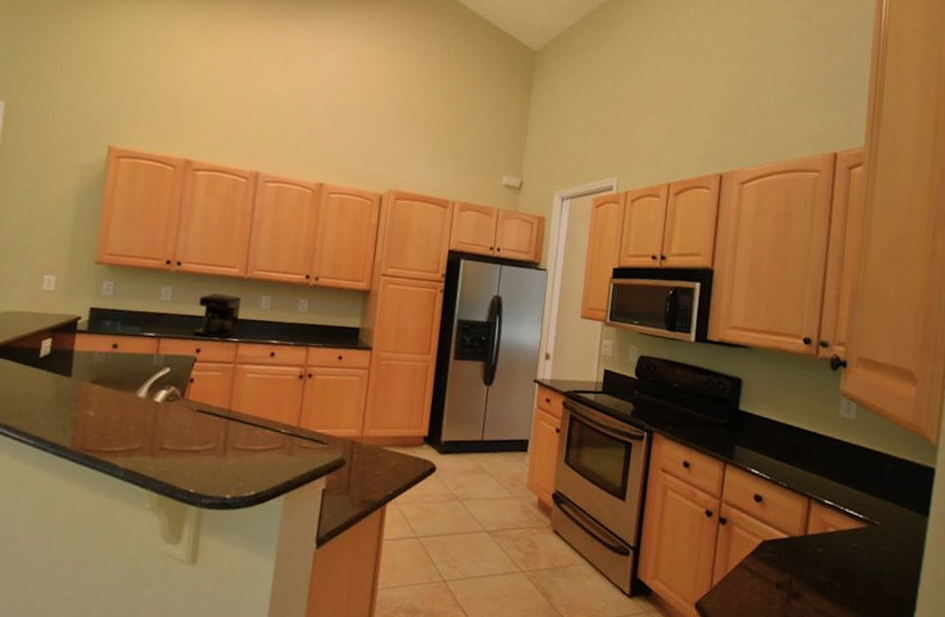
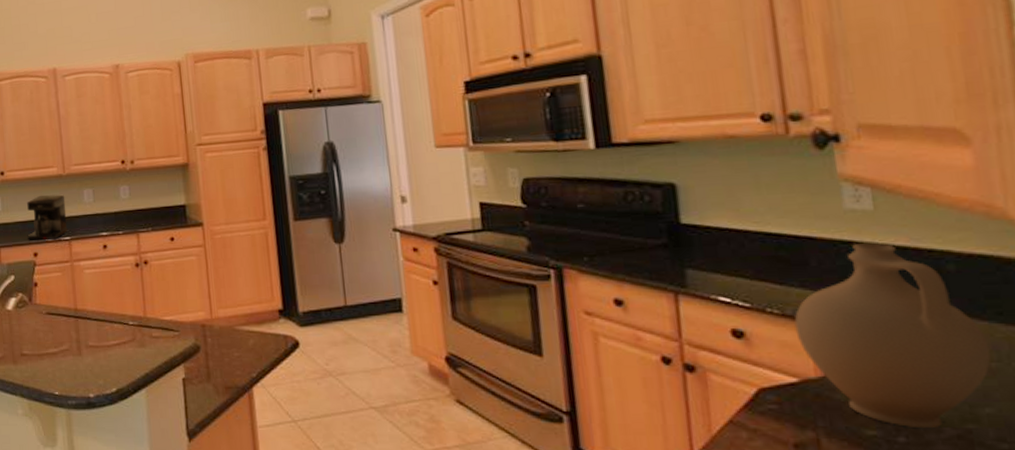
ceramic jug: none [793,442,899,578] -> present [794,242,992,428]

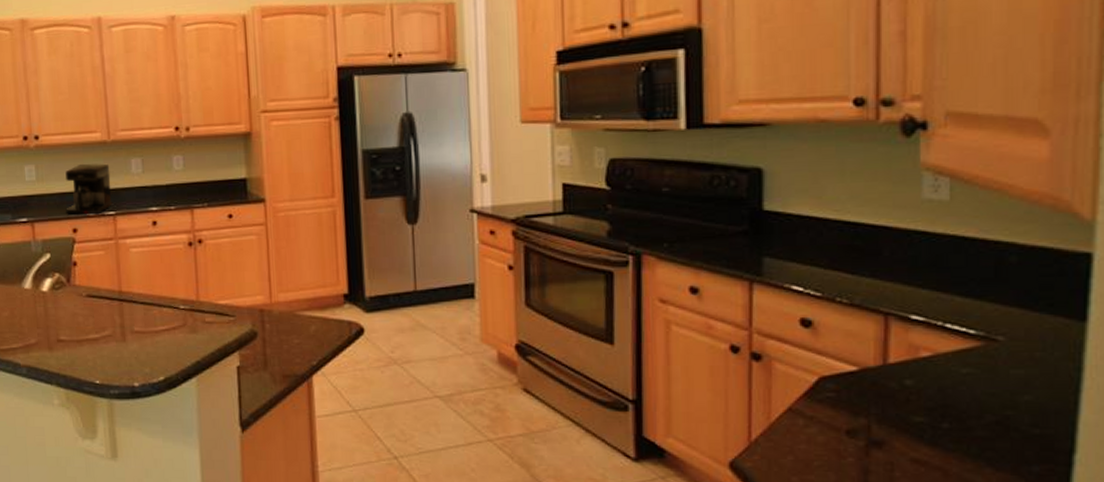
ceramic jug: present [794,242,992,428] -> none [861,232,1037,414]

